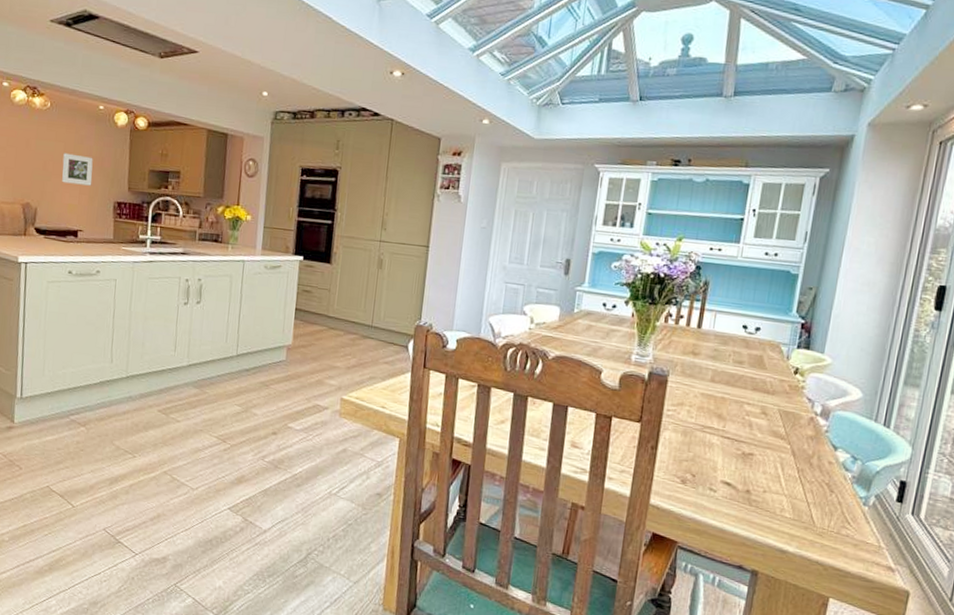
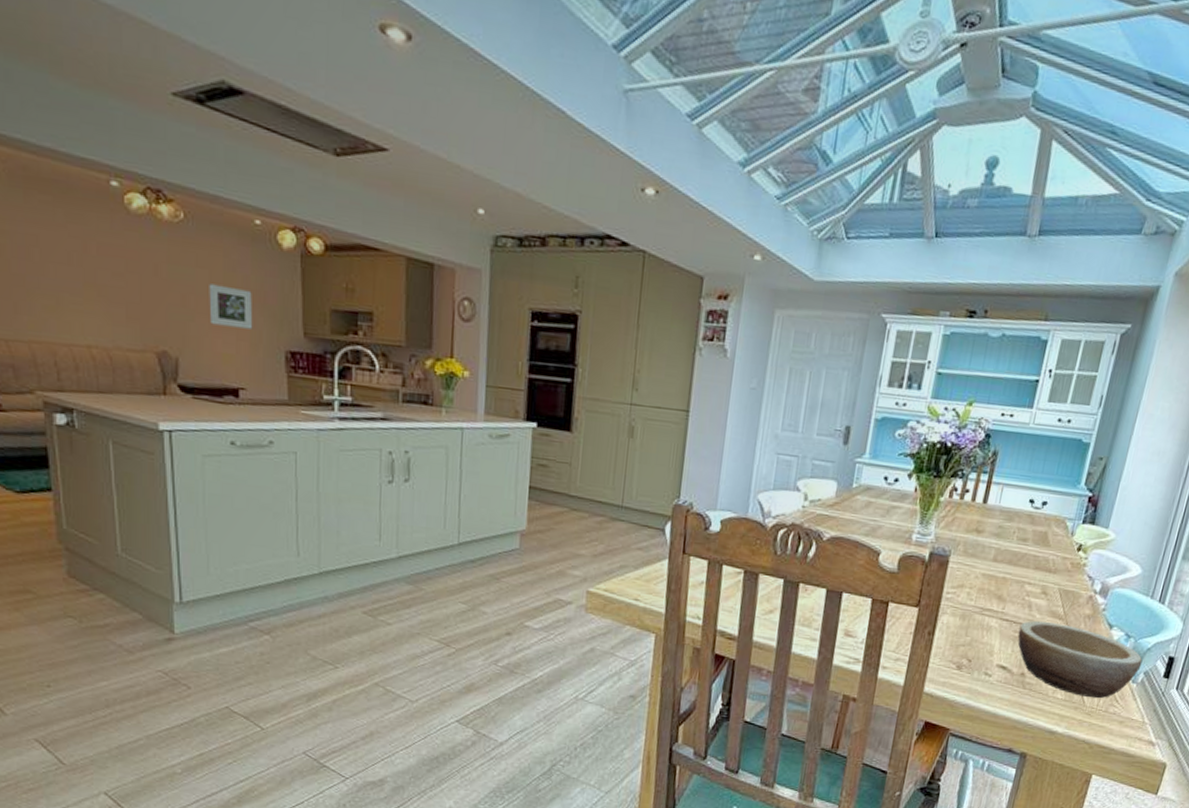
bowl: none [740,439,872,520] -> present [1018,621,1143,699]

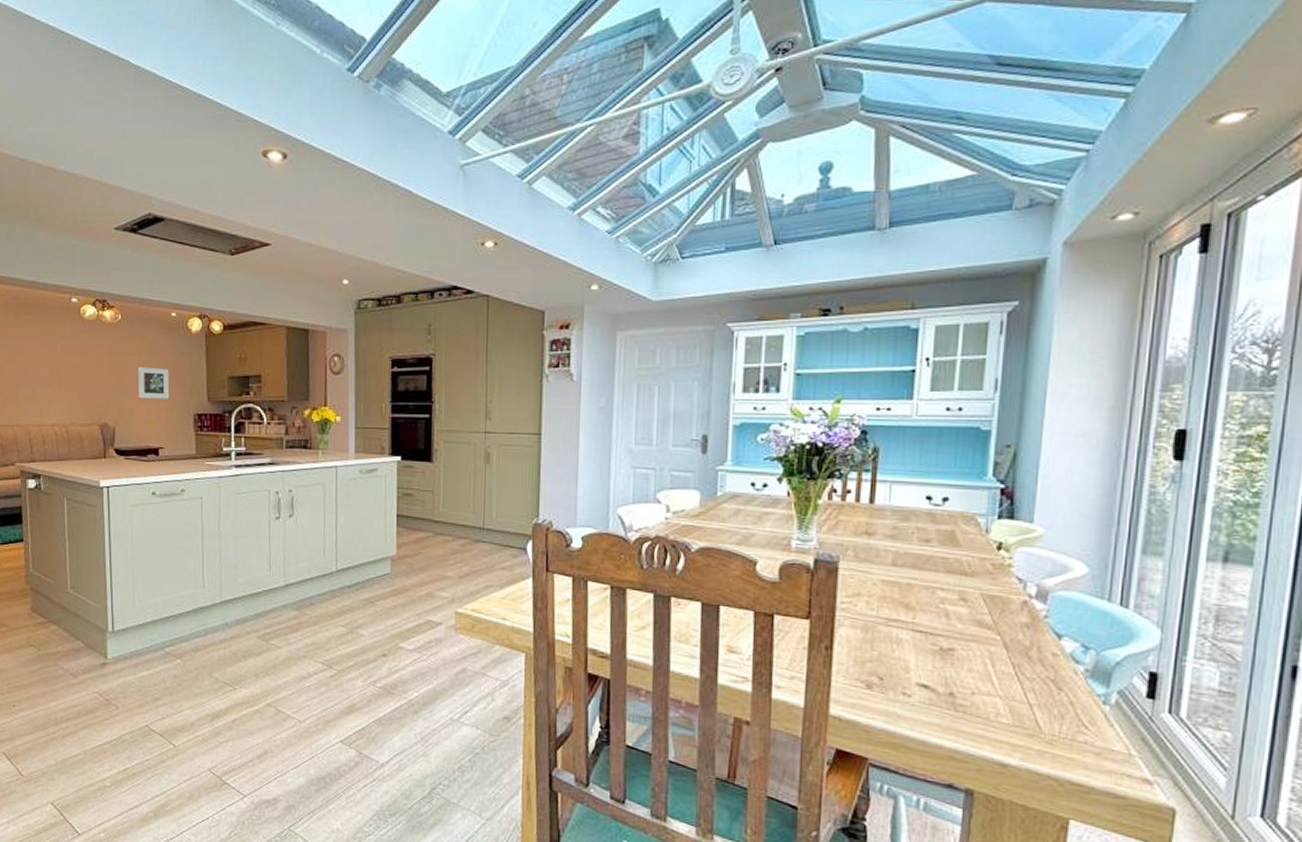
bowl: present [1018,621,1143,699] -> none [937,631,1112,724]

